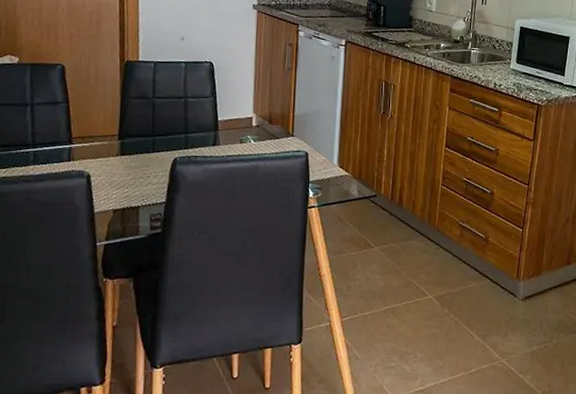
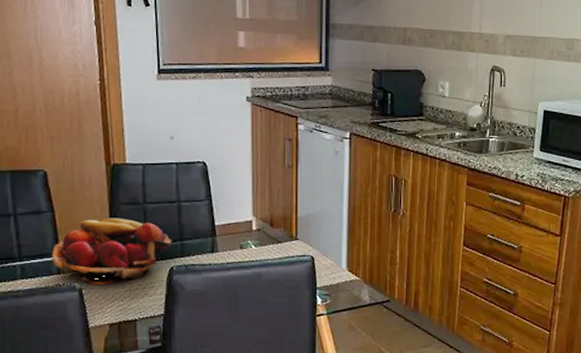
fruit basket: none [64,110,178,173] -> present [52,218,172,285]

